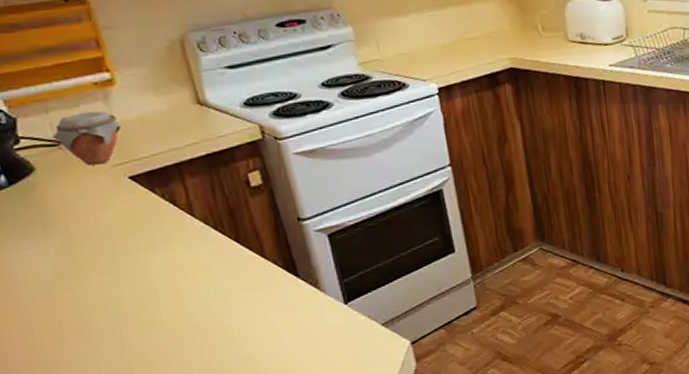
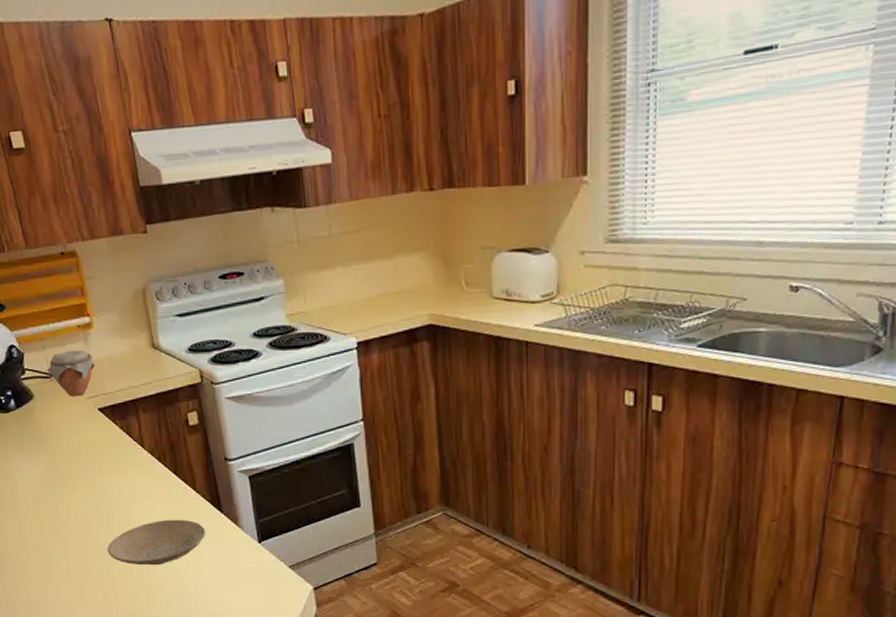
plate: none [152,290,281,351] -> present [107,519,206,566]

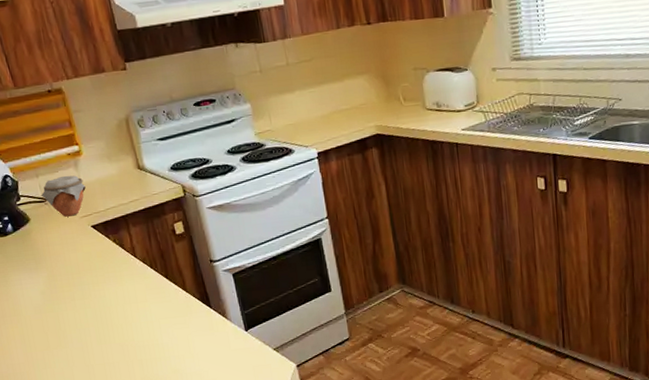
plate: present [107,519,206,566] -> none [107,317,198,362]

